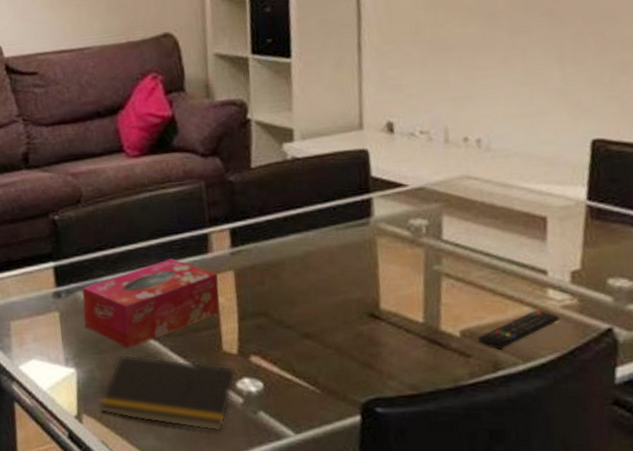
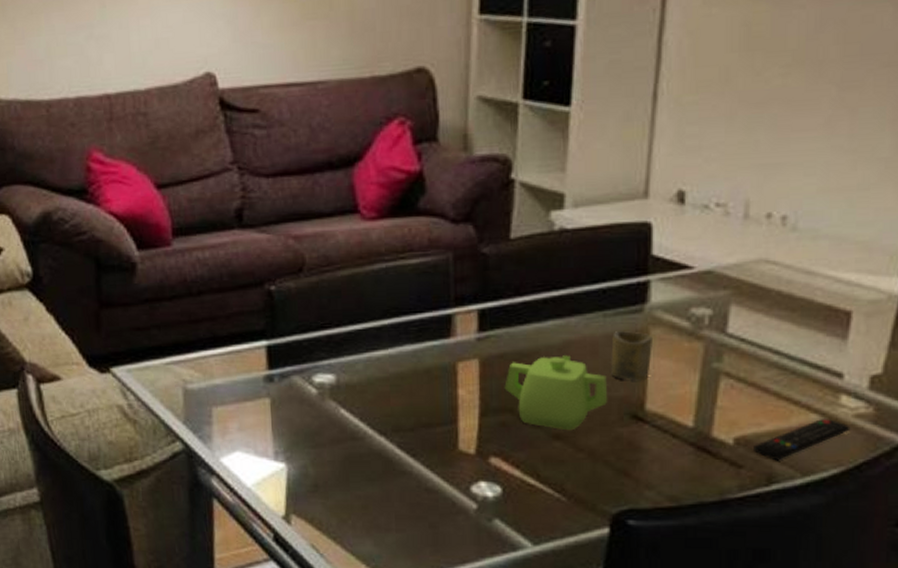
tissue box: present [82,258,220,348] -> none [298,342,459,443]
notepad: present [98,354,237,432] -> none [310,450,472,540]
teapot: none [257,264,348,330] -> present [504,355,608,431]
cup: none [345,241,381,284] -> present [610,331,652,381]

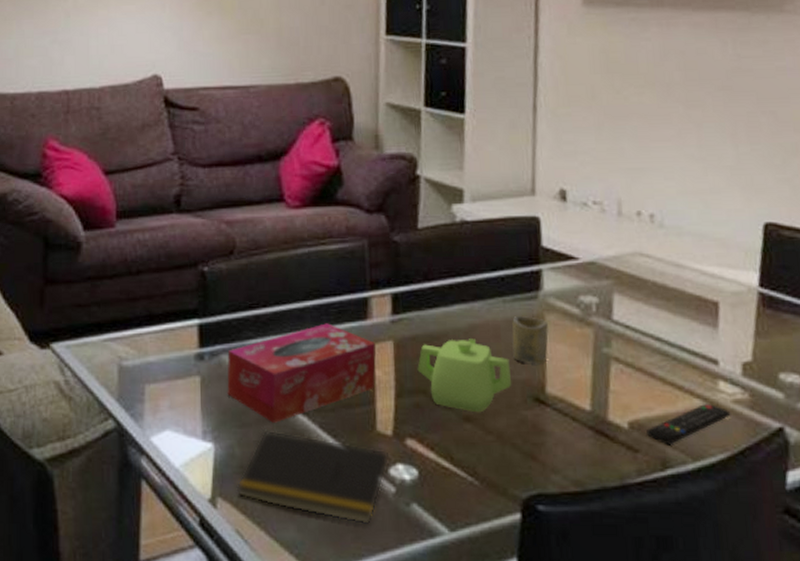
tissue box: none [298,342,459,443] -> present [227,323,376,423]
notepad: none [310,450,472,540] -> present [236,430,390,525]

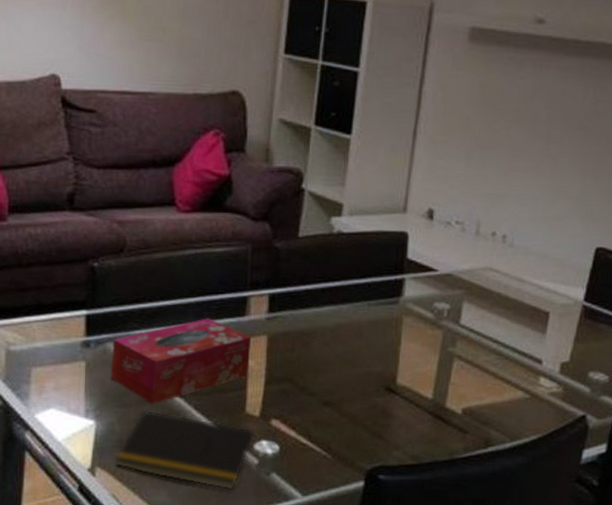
teapot: present [417,339,512,413] -> none [286,335,369,399]
cup: present [511,316,549,364] -> none [371,318,405,360]
remote control: present [646,403,731,444] -> none [476,394,546,427]

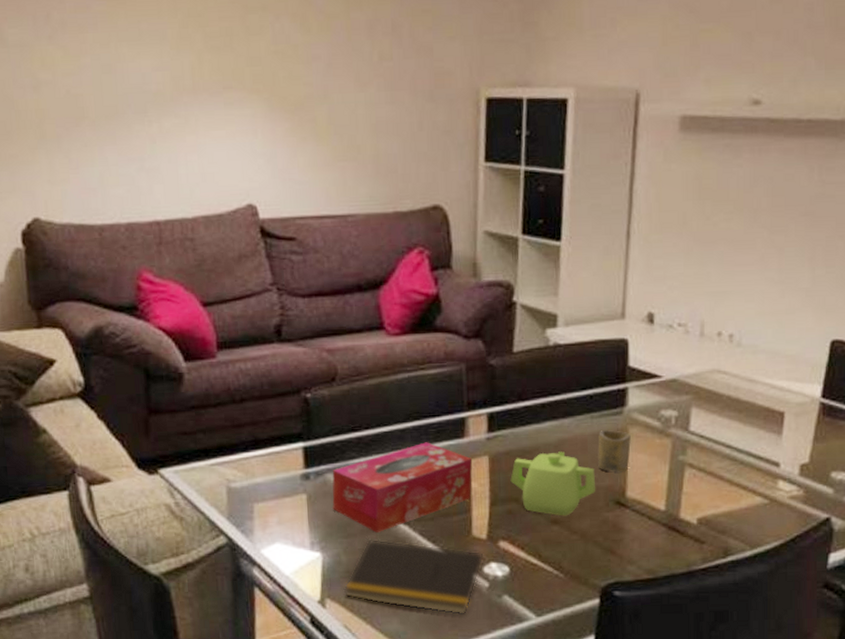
teapot: none [286,335,369,399] -> present [510,451,596,516]
cup: none [371,318,405,360] -> present [597,430,631,472]

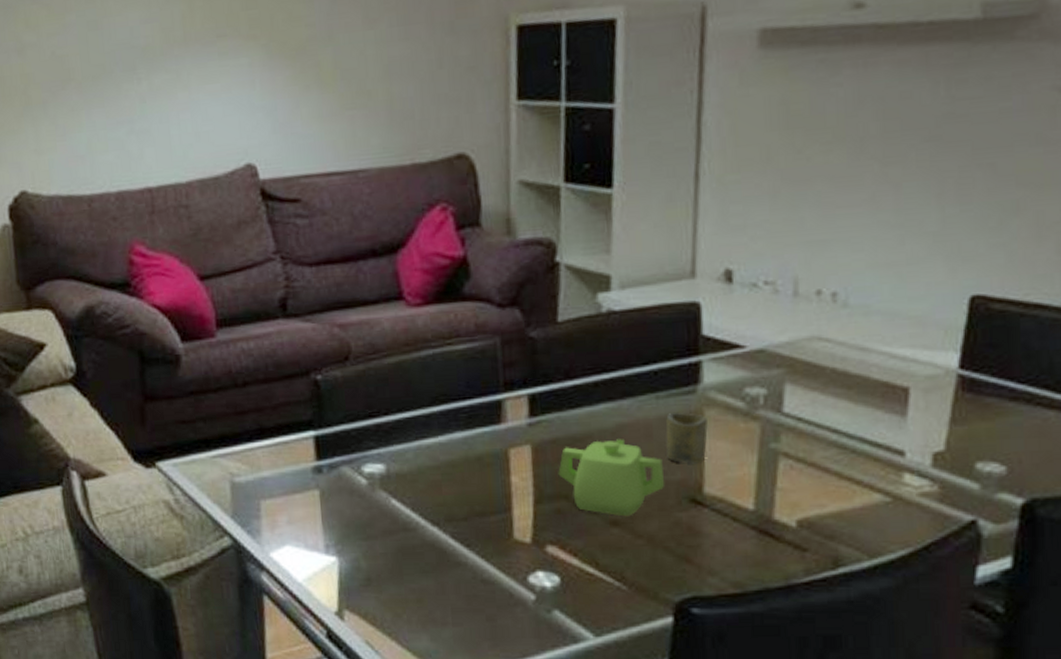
tissue box: present [332,442,472,533] -> none [347,429,512,534]
notepad: present [343,538,484,616] -> none [363,541,529,633]

